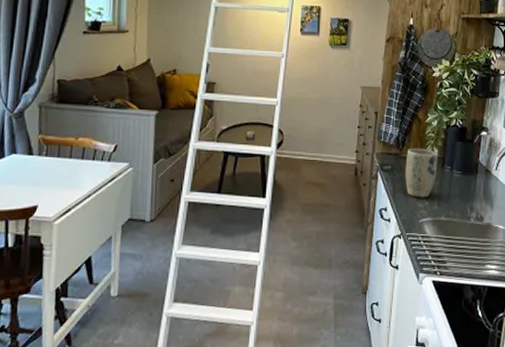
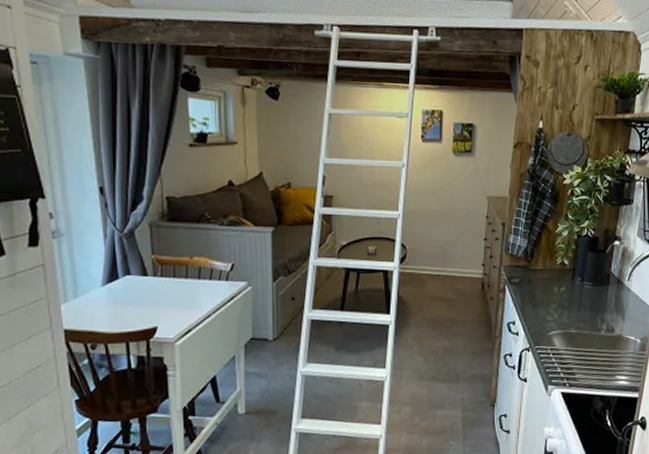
plant pot: present [405,149,438,198] -> none [534,261,568,311]

